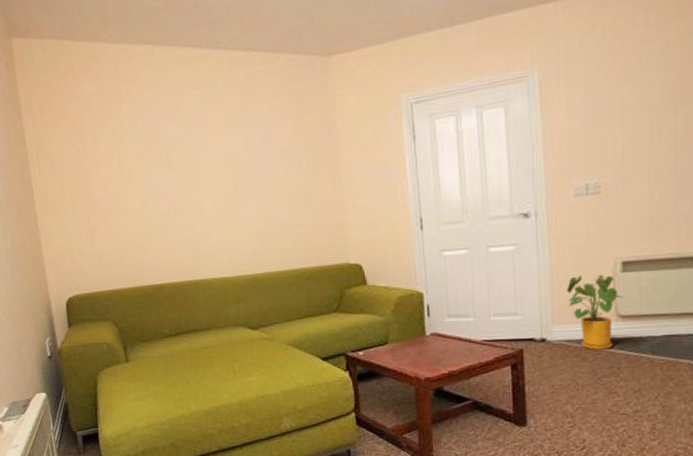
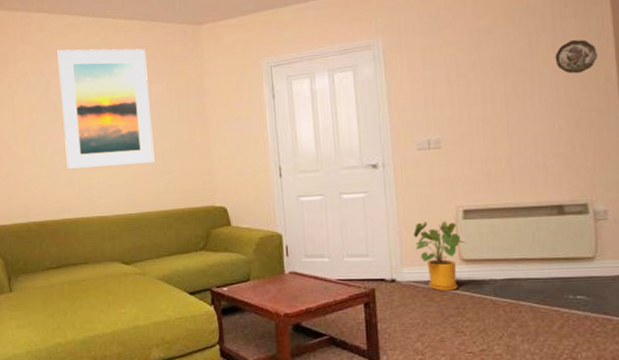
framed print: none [167,85,281,226] -> present [57,48,155,169]

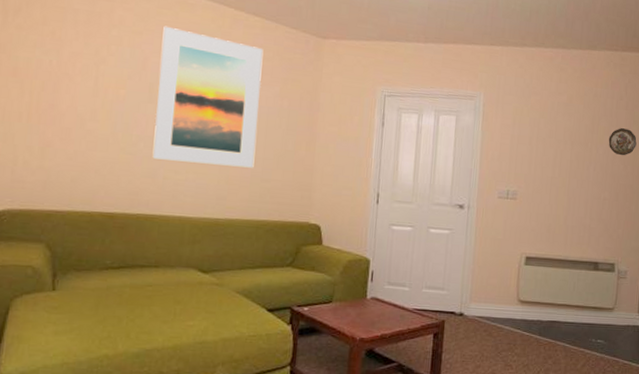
house plant: present [413,221,466,291] -> none [484,263,524,328]

